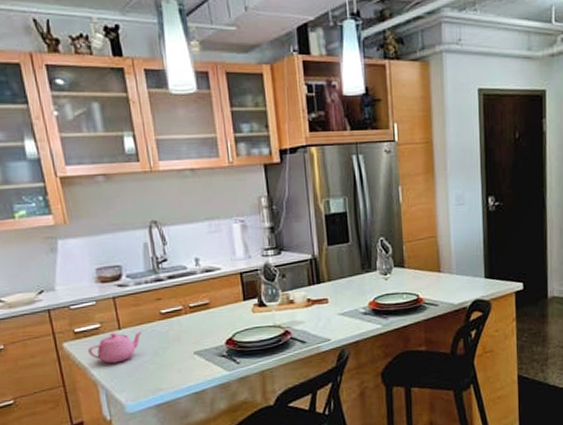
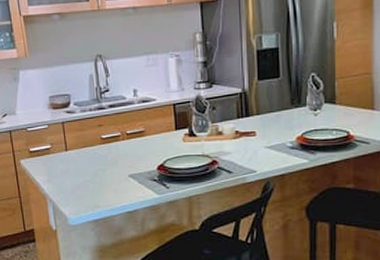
teapot: present [87,332,143,364] -> none [39,153,86,180]

